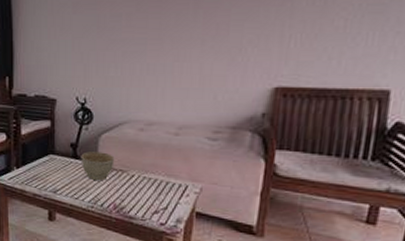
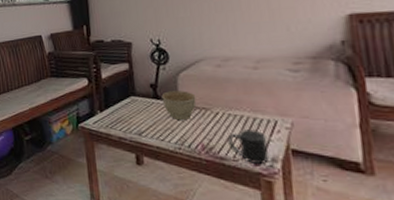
mug: none [139,192,175,224] -> present [227,130,268,164]

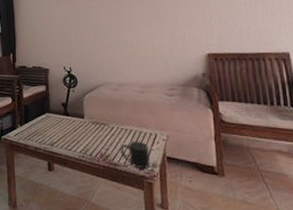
planter bowl: present [161,91,196,121] -> none [70,109,97,134]

